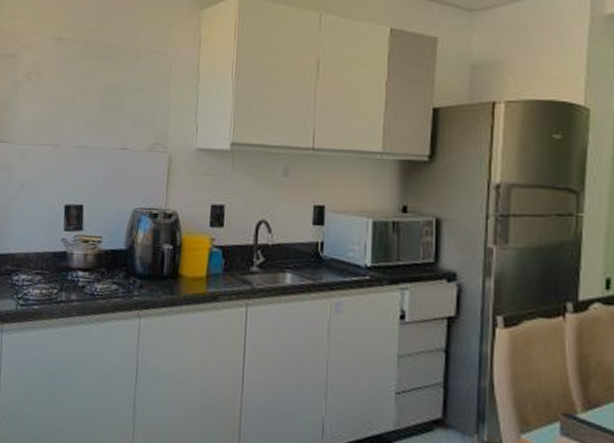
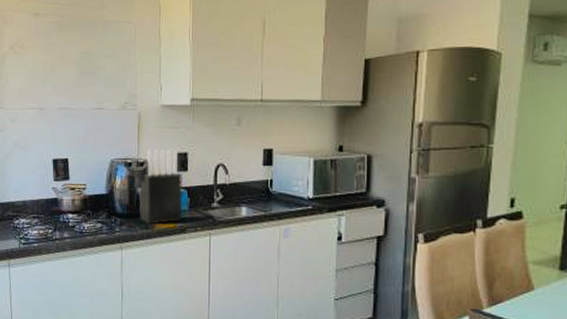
knife block: none [162,199,217,290] -> present [138,149,183,225]

